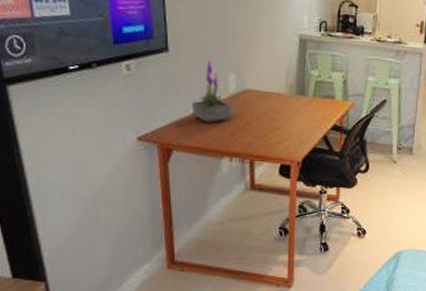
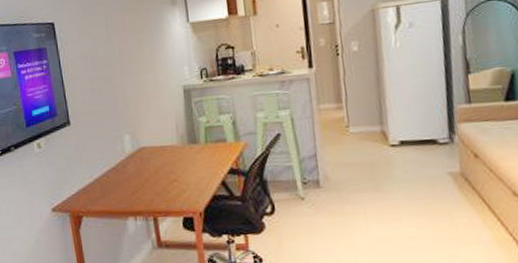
potted plant: present [192,58,231,123] -> none [95,124,130,186]

